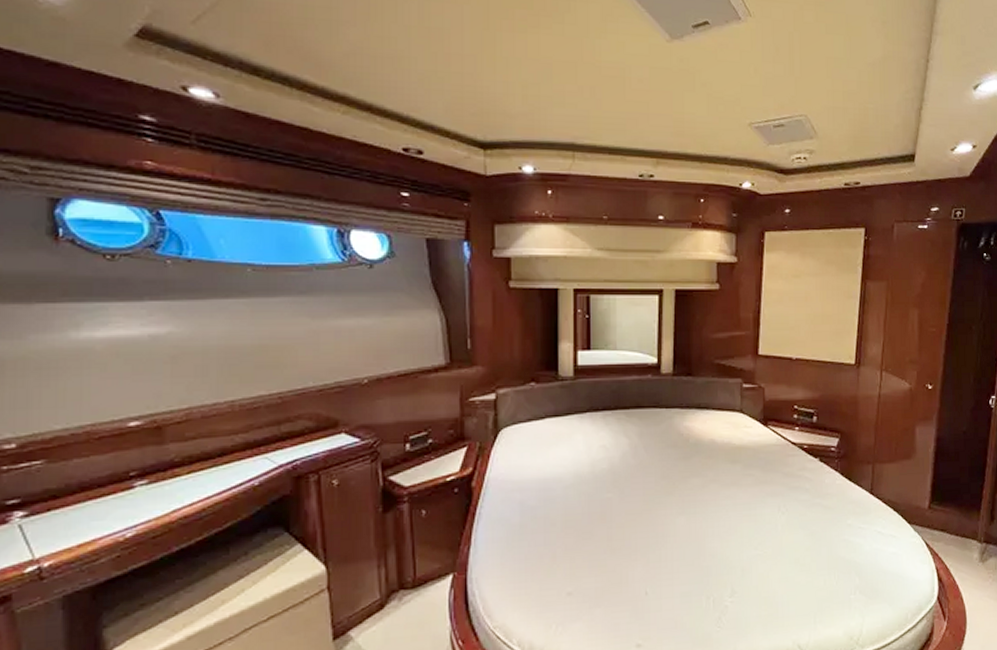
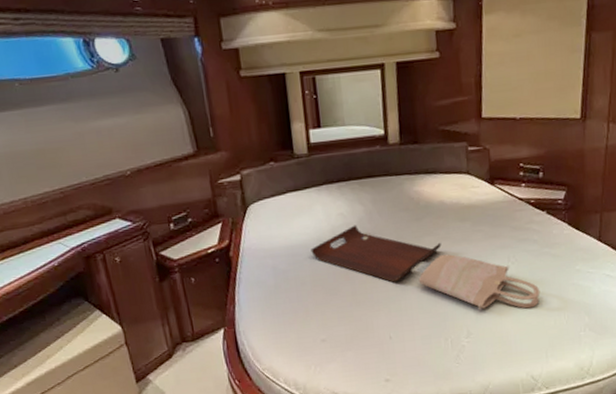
serving tray: none [565,459,709,528] -> present [310,224,441,283]
shopping bag: none [682,498,811,566] -> present [418,254,540,310]

